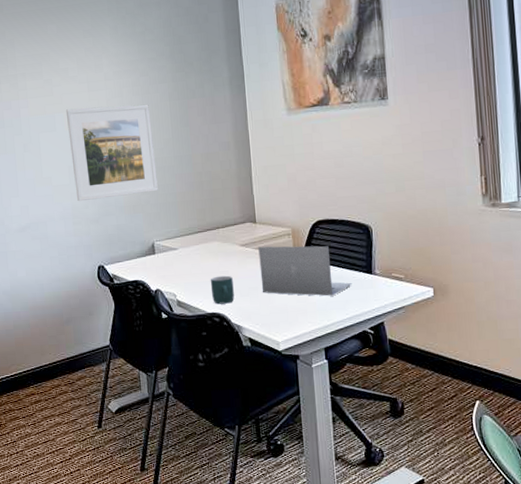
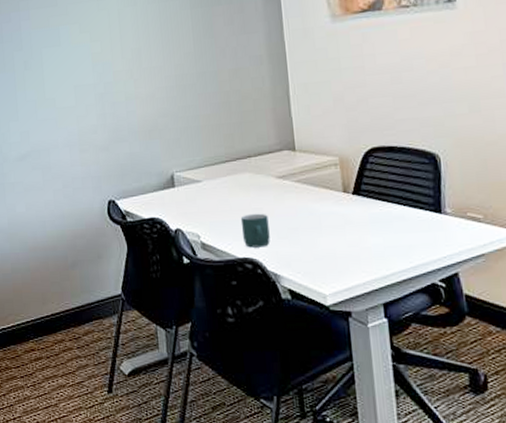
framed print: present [65,104,158,202] -> none [71,13,178,126]
laptop: present [258,245,352,297] -> none [298,178,417,240]

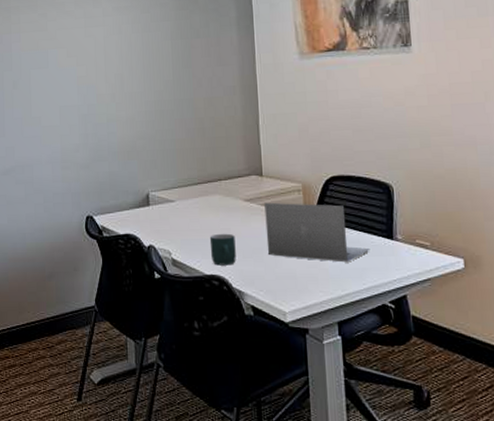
laptop: none [298,178,417,240] -> present [264,202,370,263]

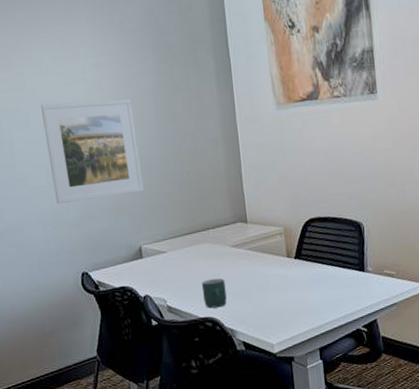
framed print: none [60,42,156,145] -> present [40,98,144,205]
laptop: present [264,202,370,263] -> none [250,244,345,296]

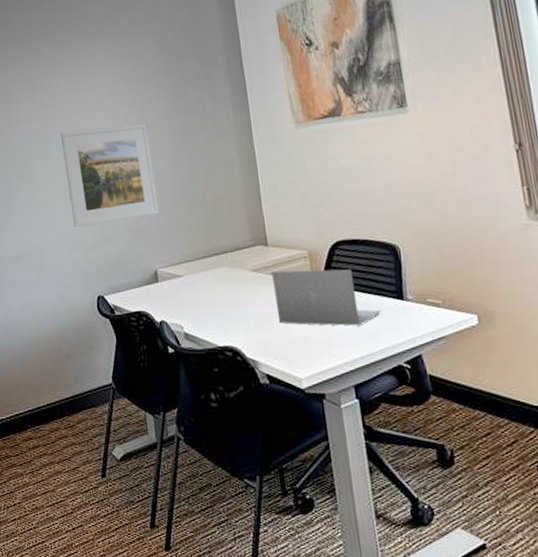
mug: present [201,278,227,309] -> none [219,304,248,337]
laptop: none [250,244,345,296] -> present [271,269,381,326]

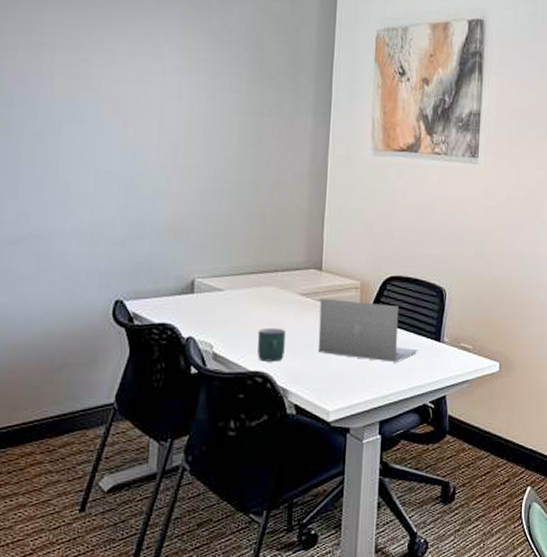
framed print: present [60,123,159,228] -> none [100,99,214,218]
mug: none [219,304,248,337] -> present [257,327,286,362]

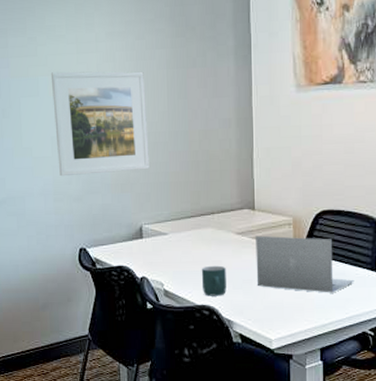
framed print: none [100,99,214,218] -> present [50,71,149,177]

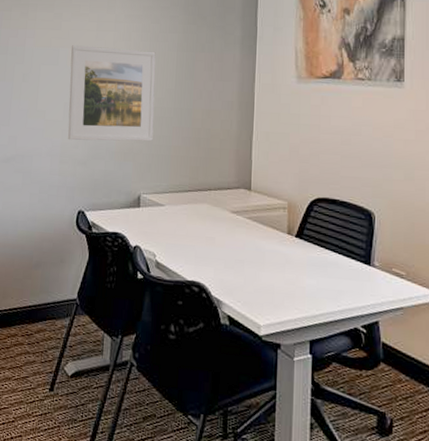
mug: present [201,265,227,296] -> none [193,241,219,274]
laptop: present [255,235,354,293] -> none [248,216,348,283]

